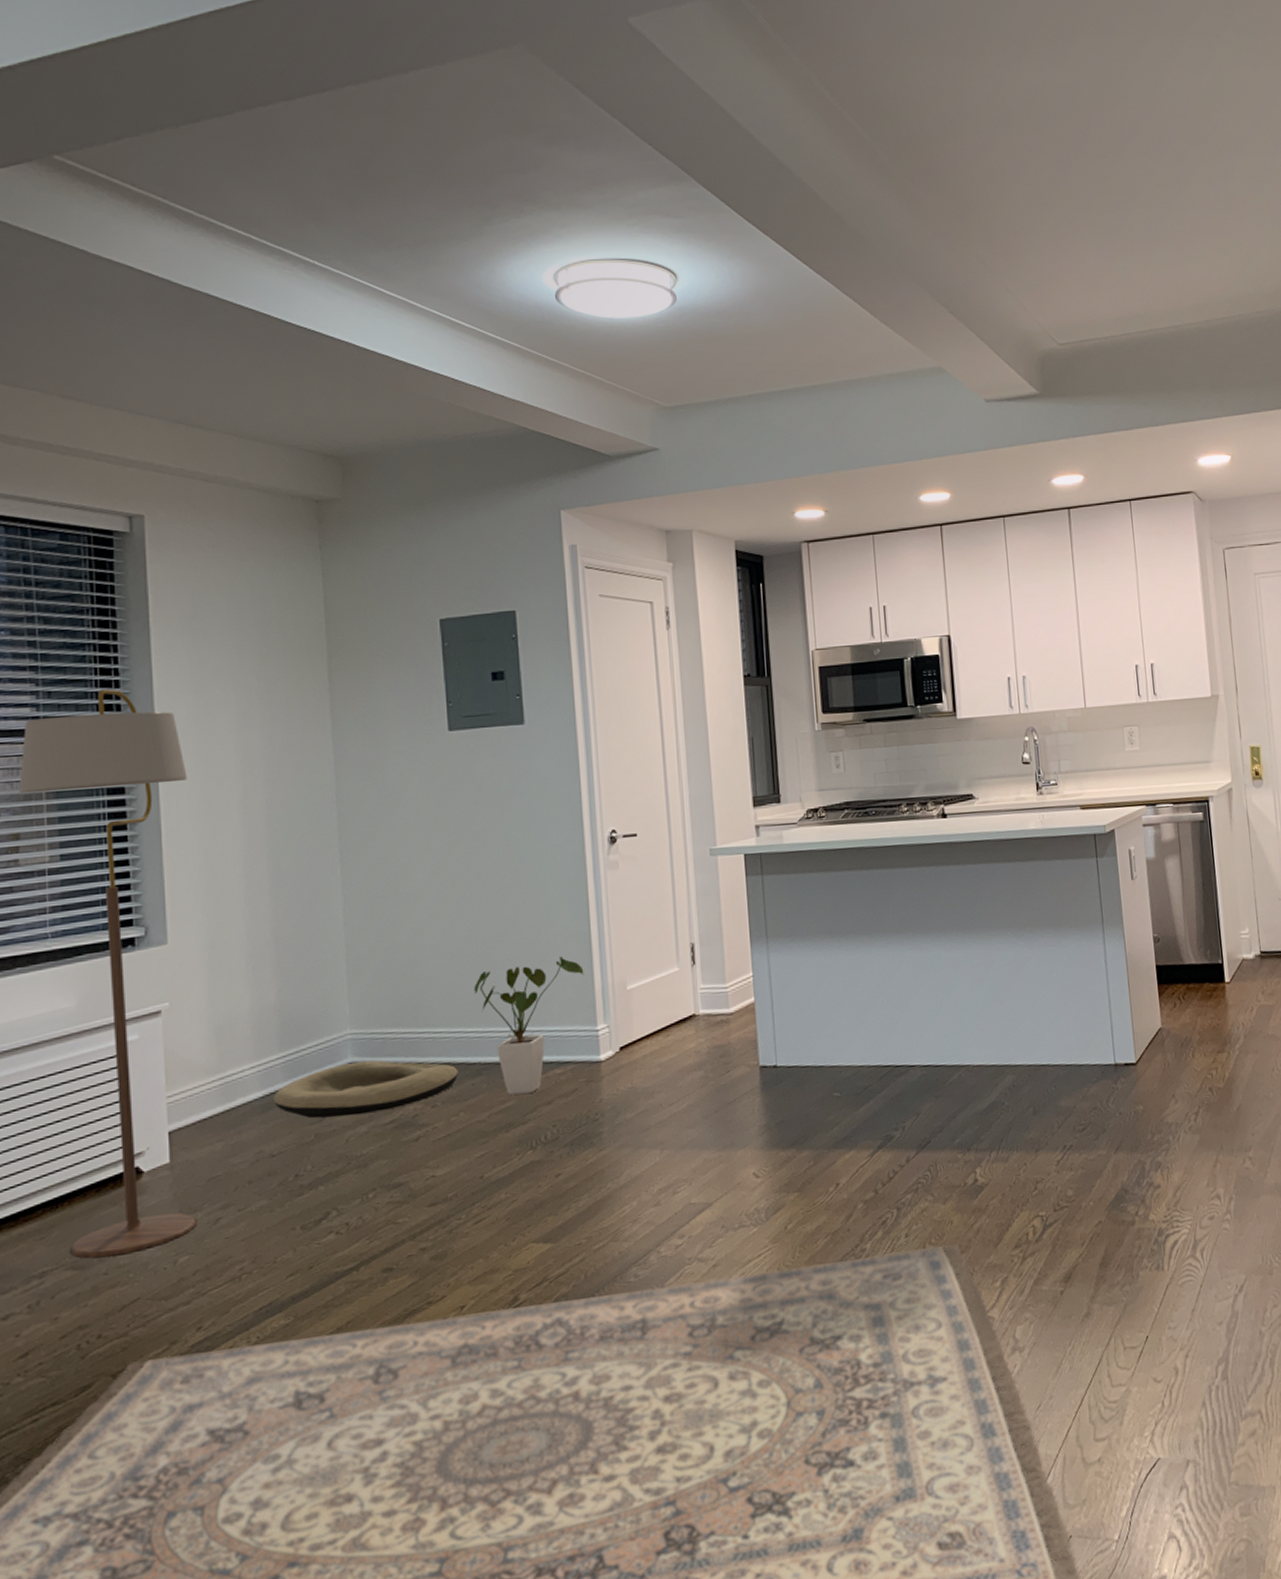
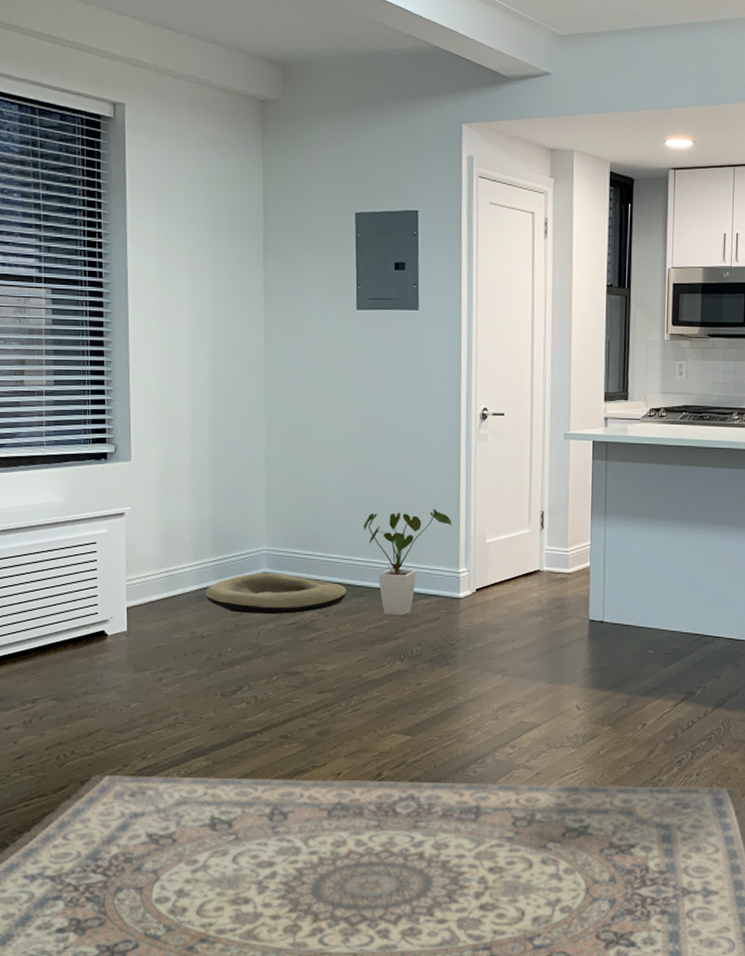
floor lamp: present [19,689,198,1259] -> none [25,248,151,695]

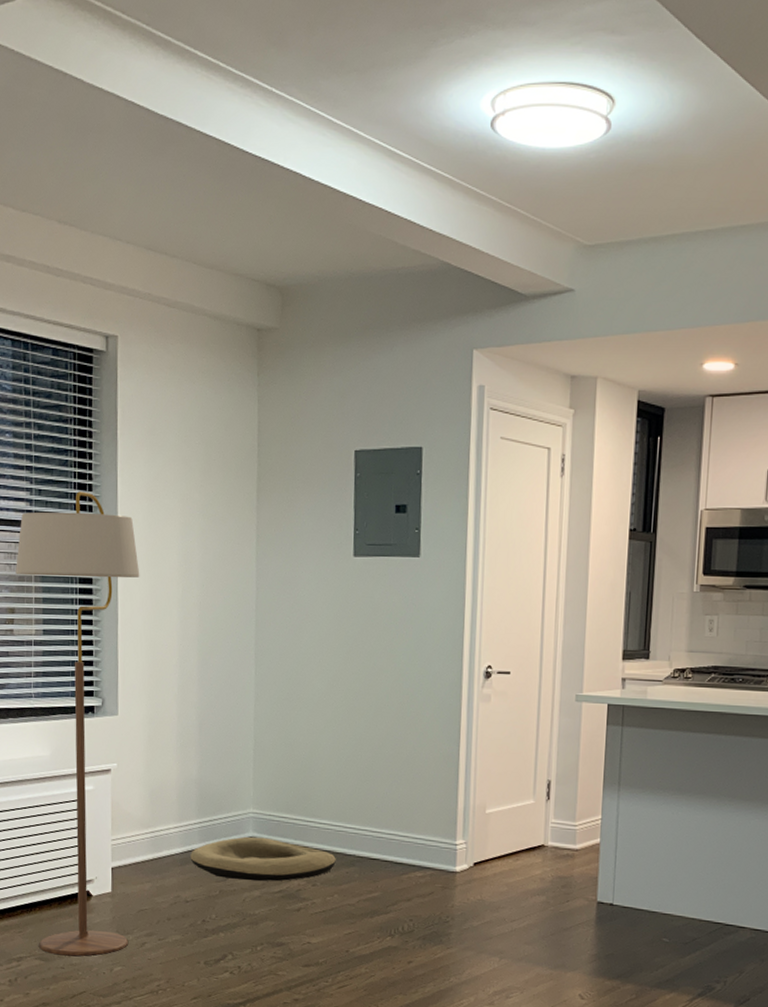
floor lamp: none [25,248,151,695] -> present [16,491,140,957]
house plant: present [363,509,452,617] -> none [355,774,450,890]

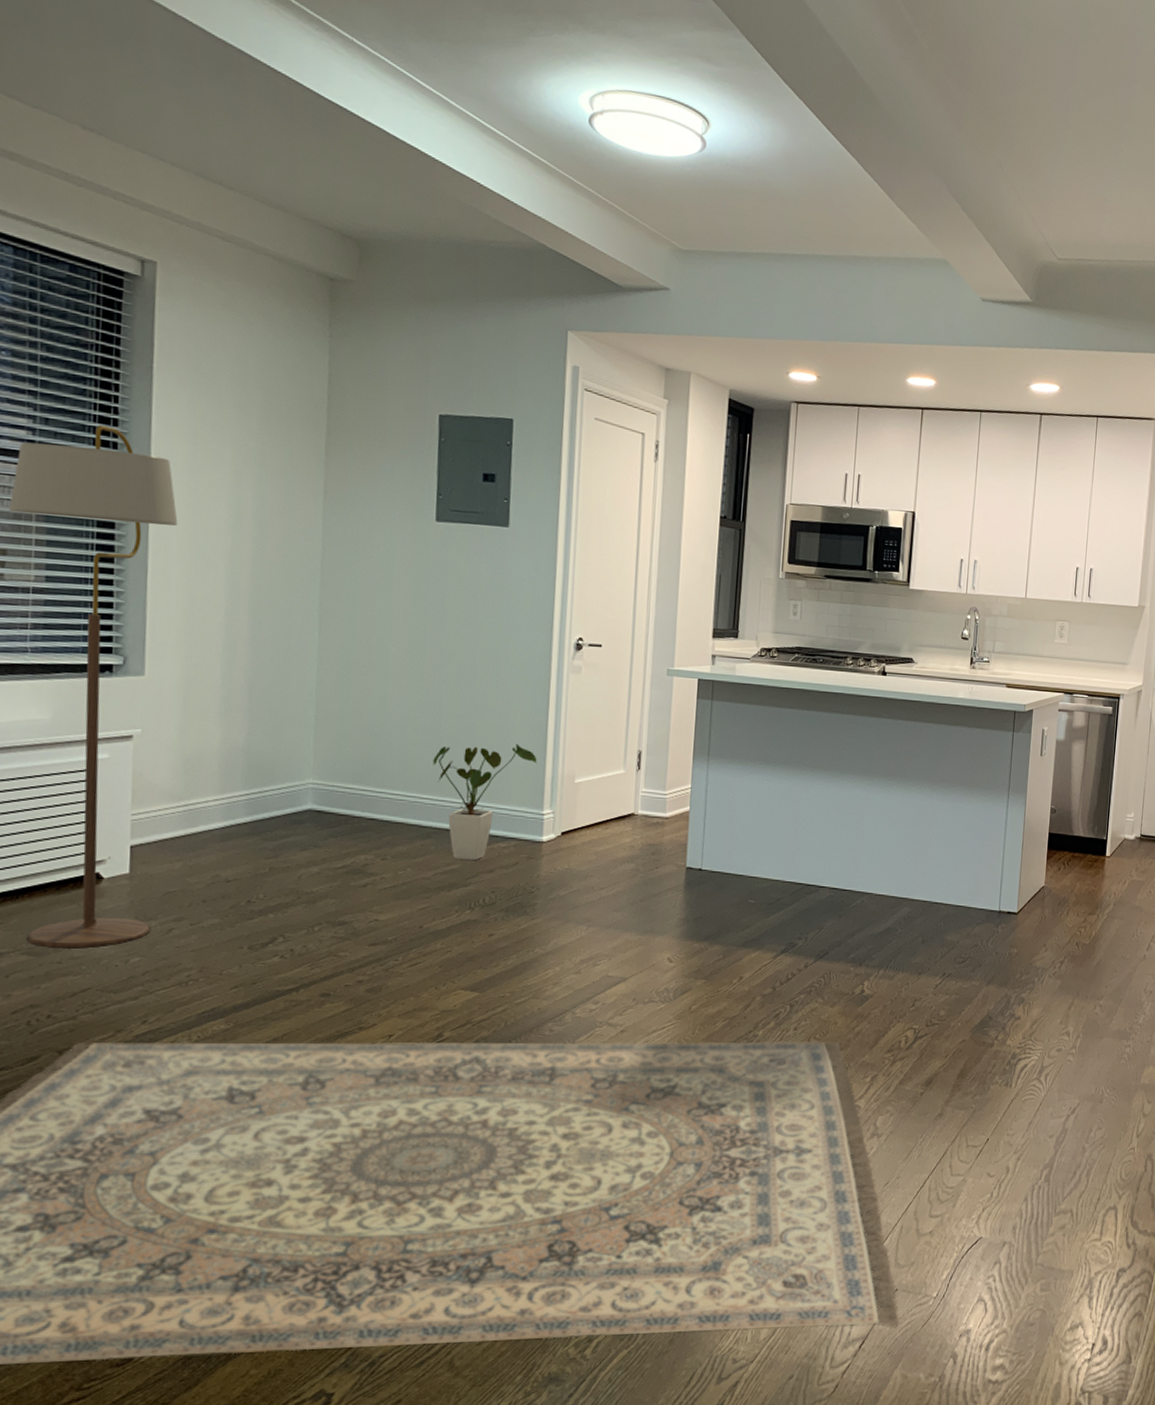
dog bed: present [190,836,336,882] -> none [233,809,410,857]
house plant: none [355,774,450,890] -> present [433,744,537,861]

